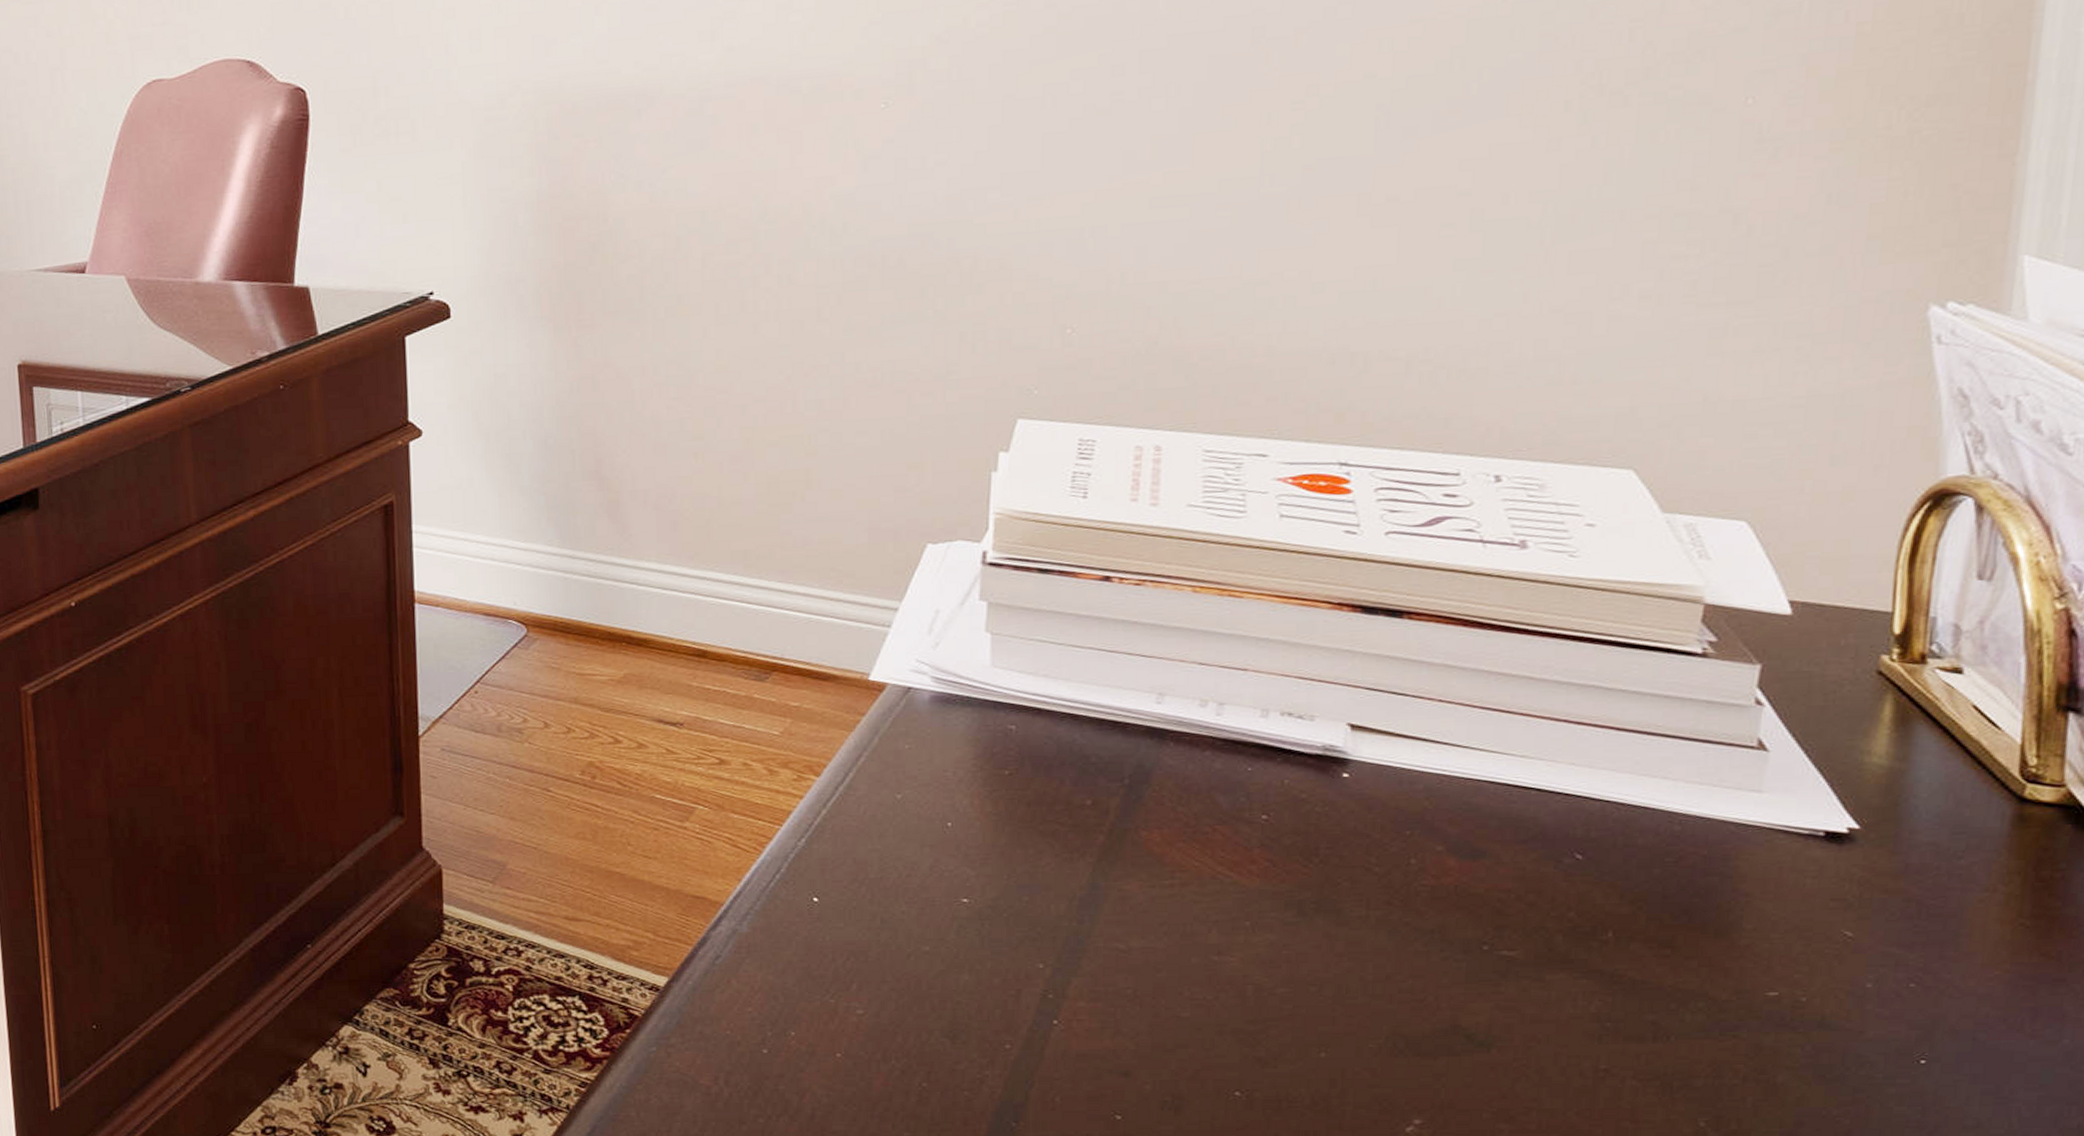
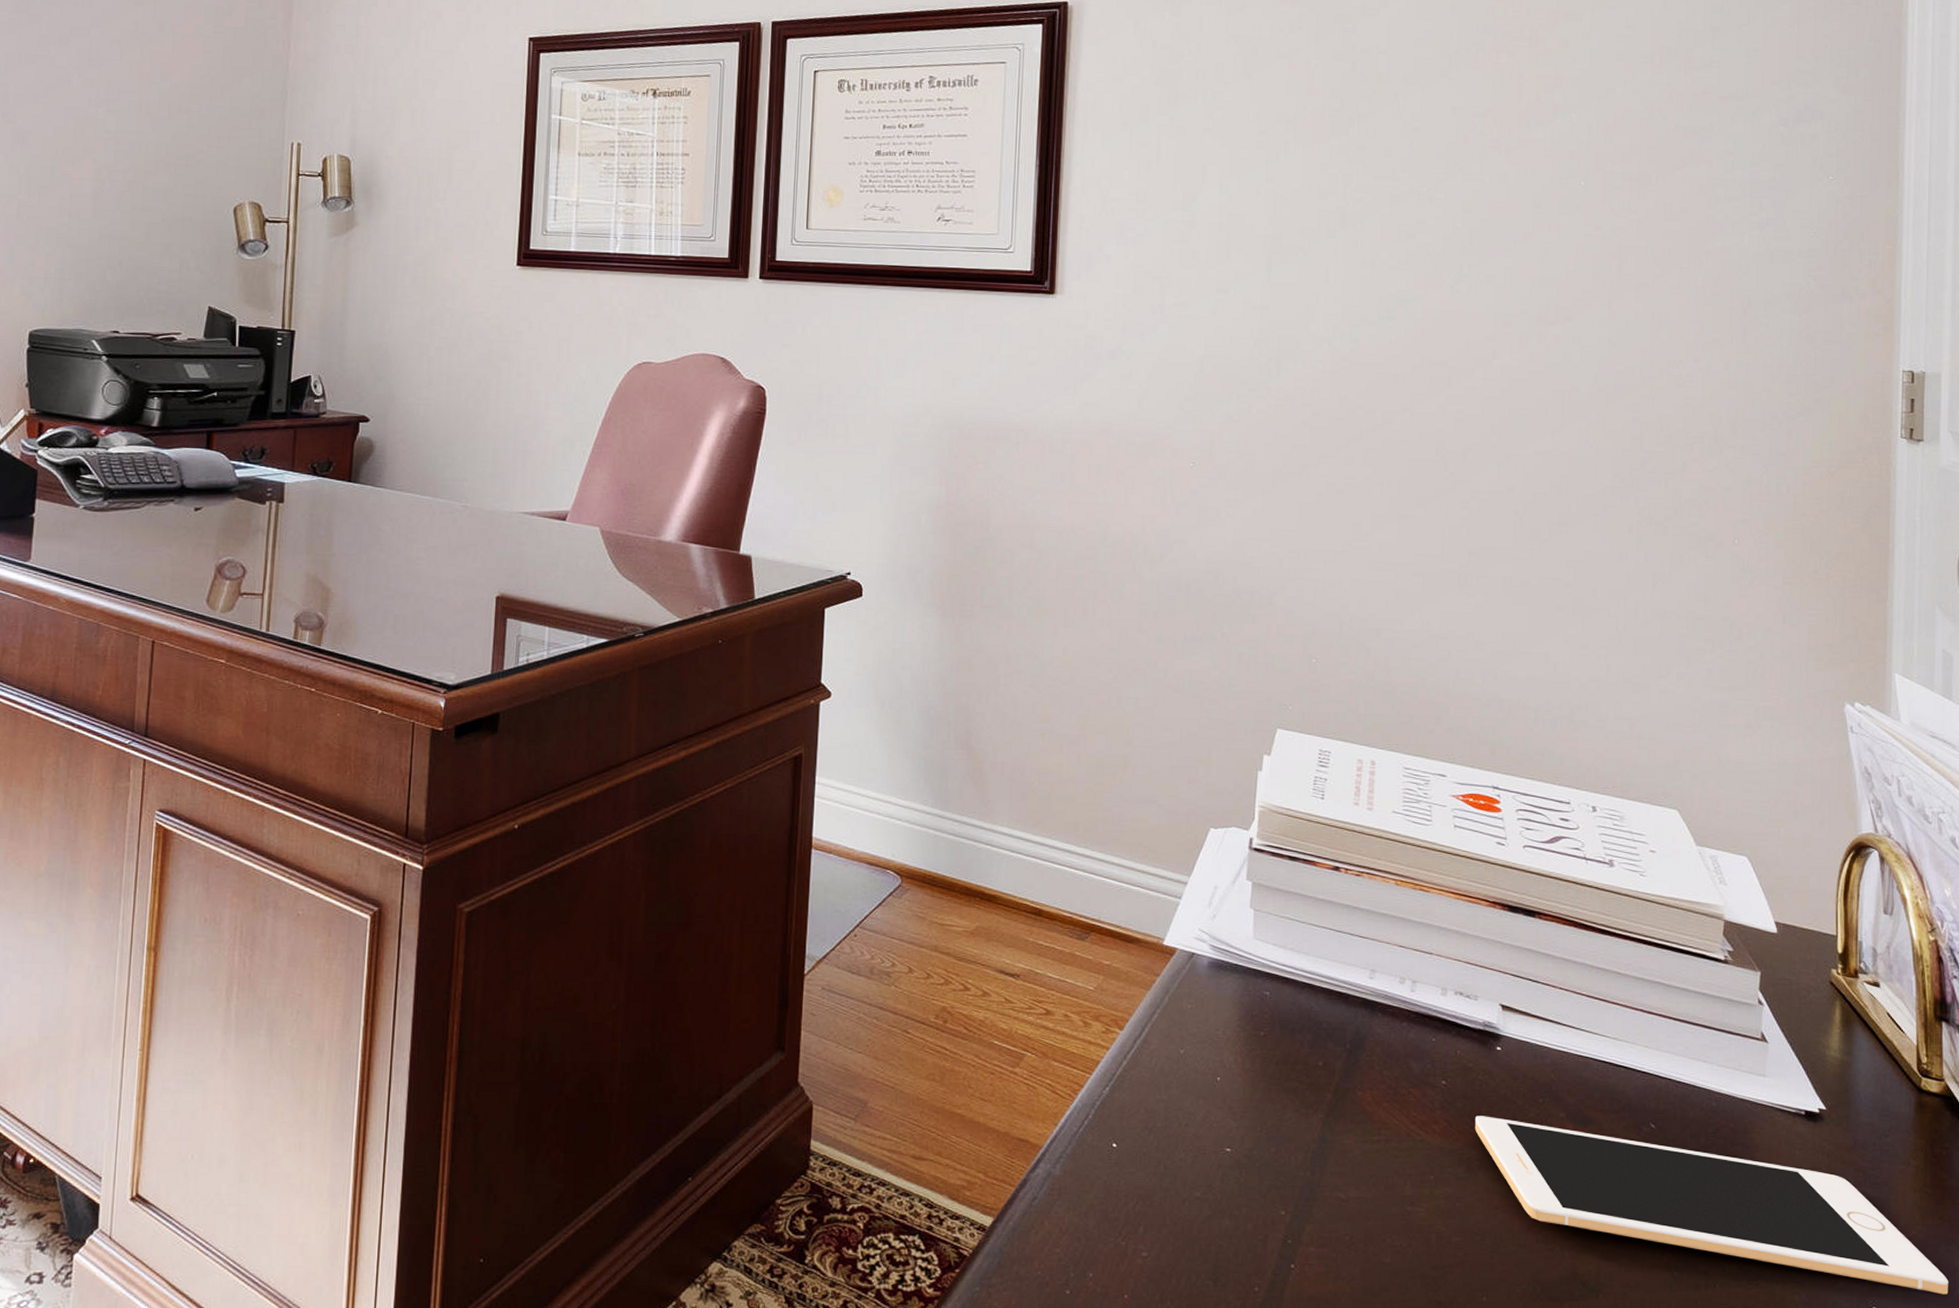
cell phone: none [1309,853,2051,1046] -> present [1474,1116,1949,1295]

